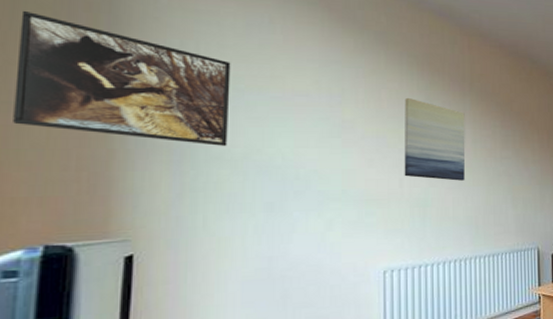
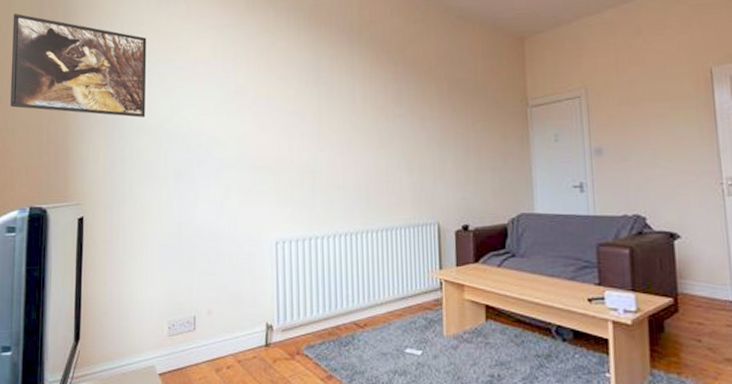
wall art: present [404,97,466,181] -> none [292,55,355,145]

